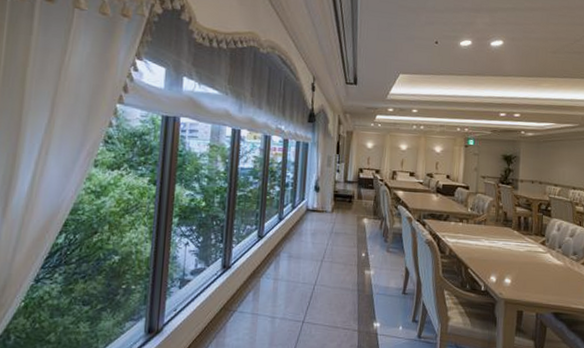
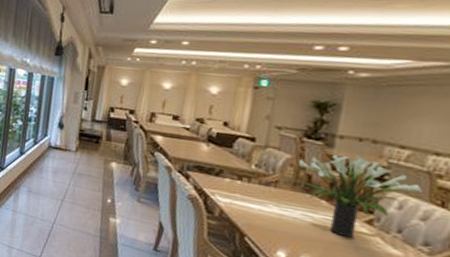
flower arrangement: none [498,193,570,258] -> present [298,155,424,239]

